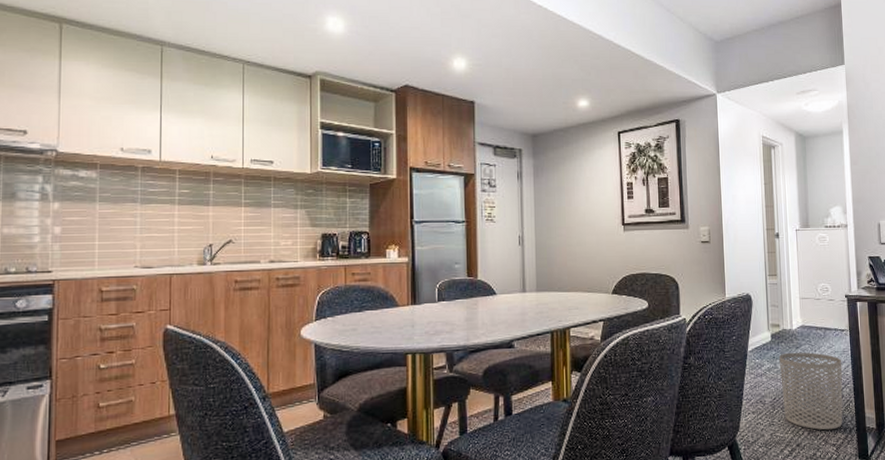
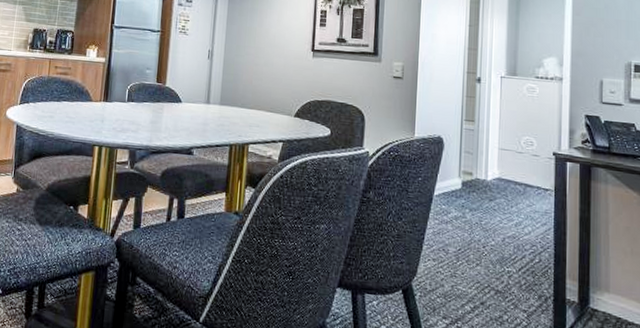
waste bin: present [779,352,843,431] -> none [469,203,543,295]

